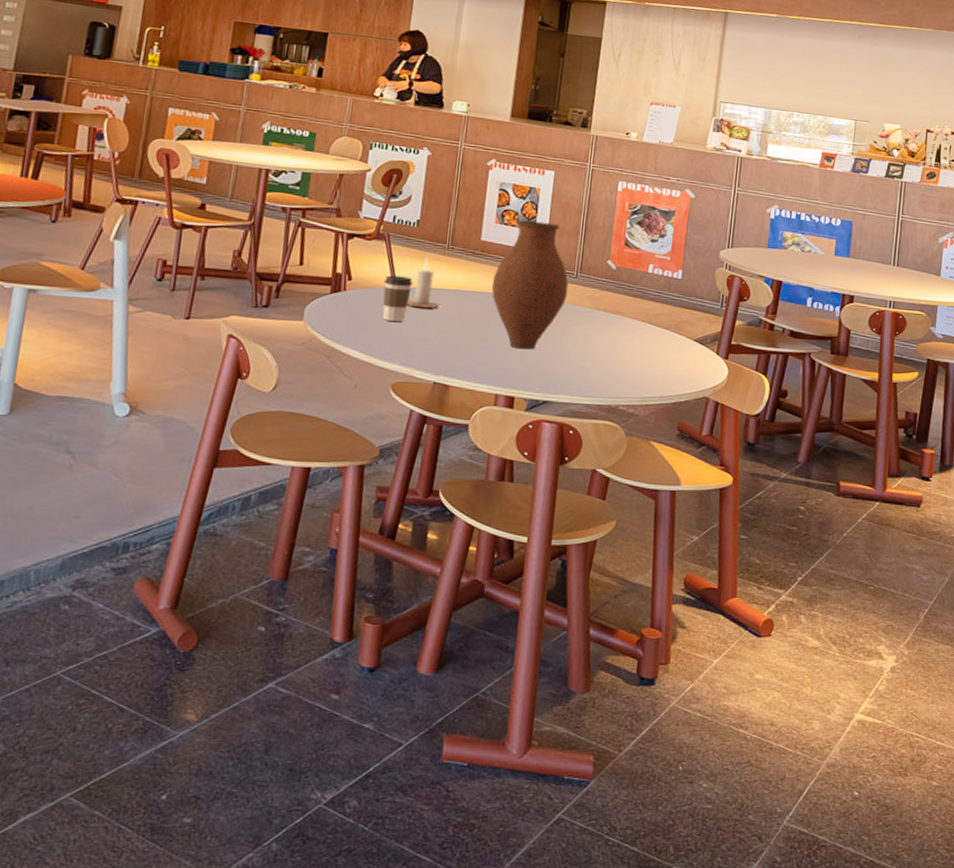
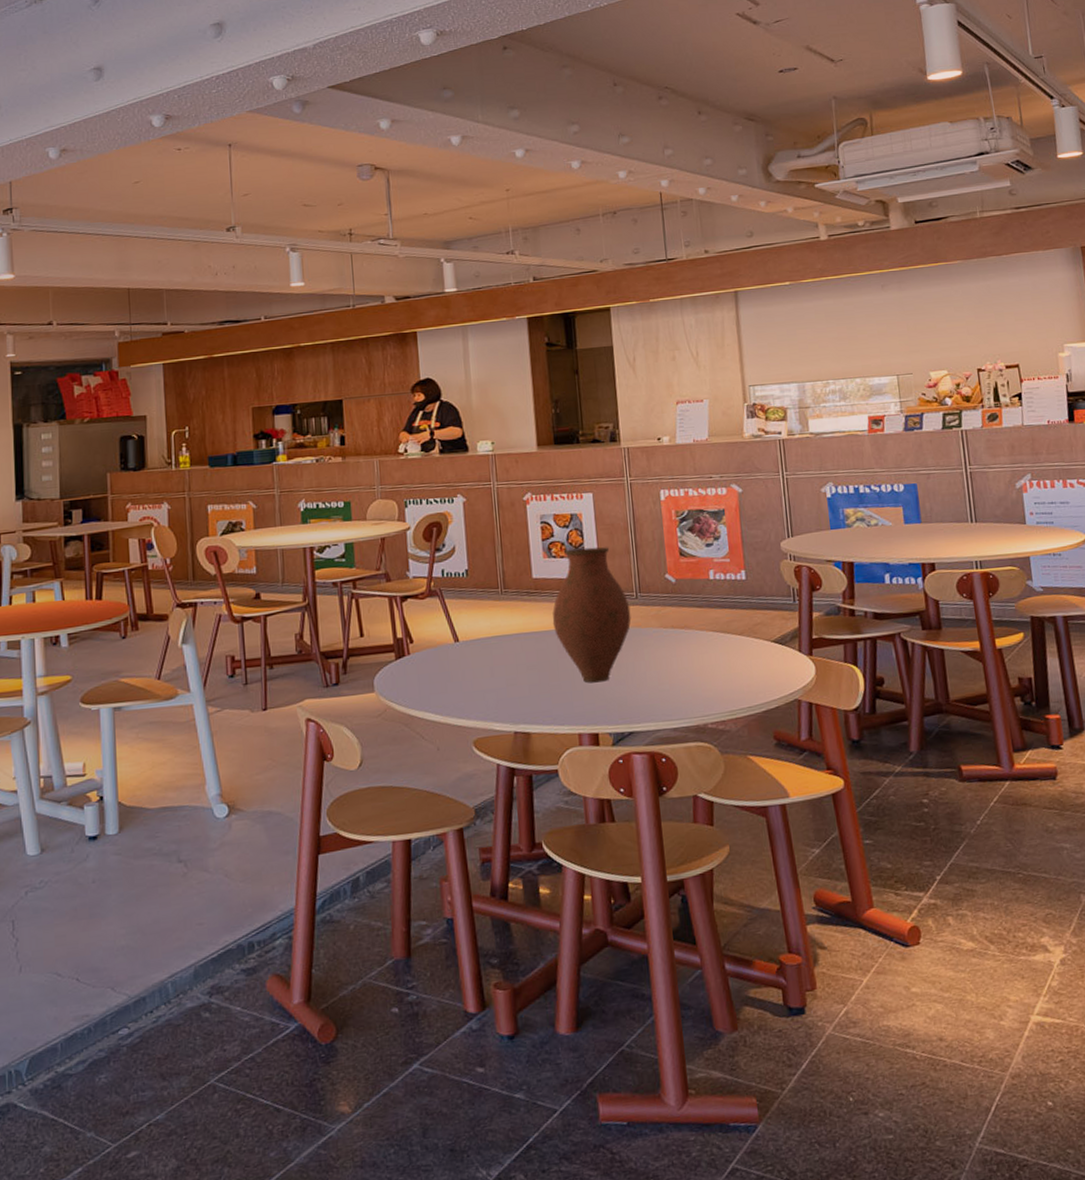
coffee cup: present [382,275,413,322] -> none [445,629,474,678]
candle: present [407,257,440,308] -> none [472,606,505,659]

